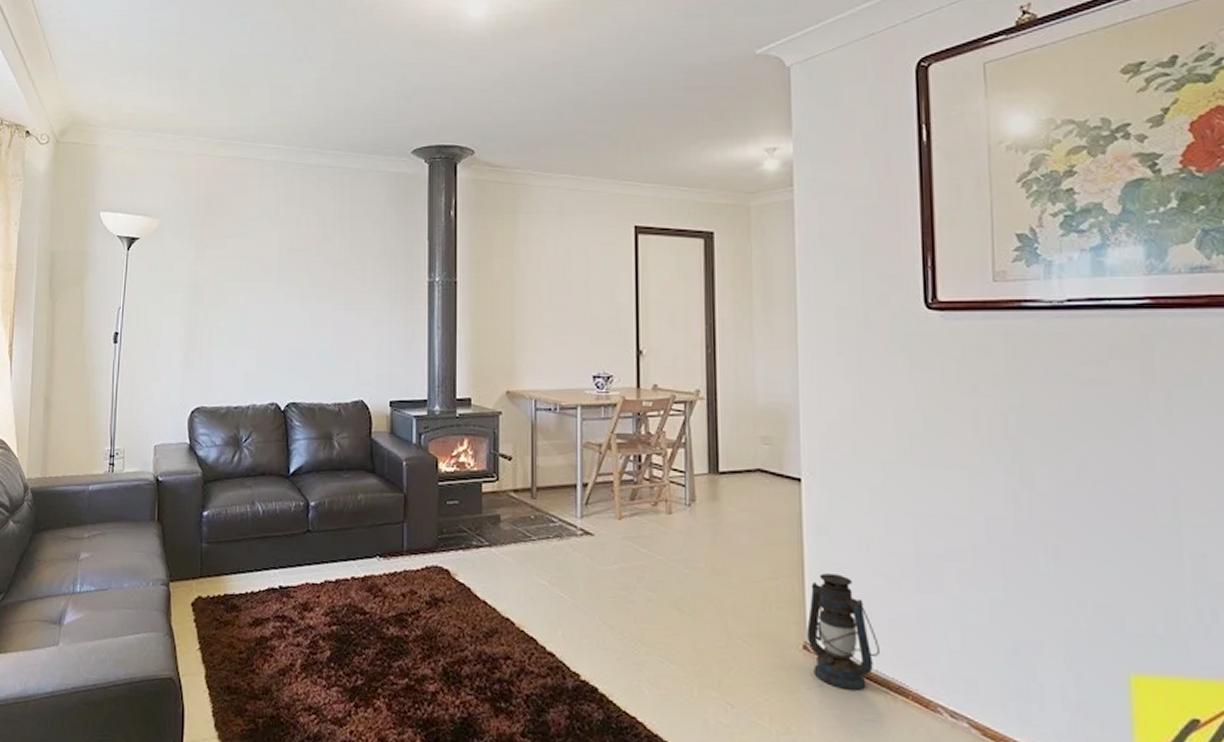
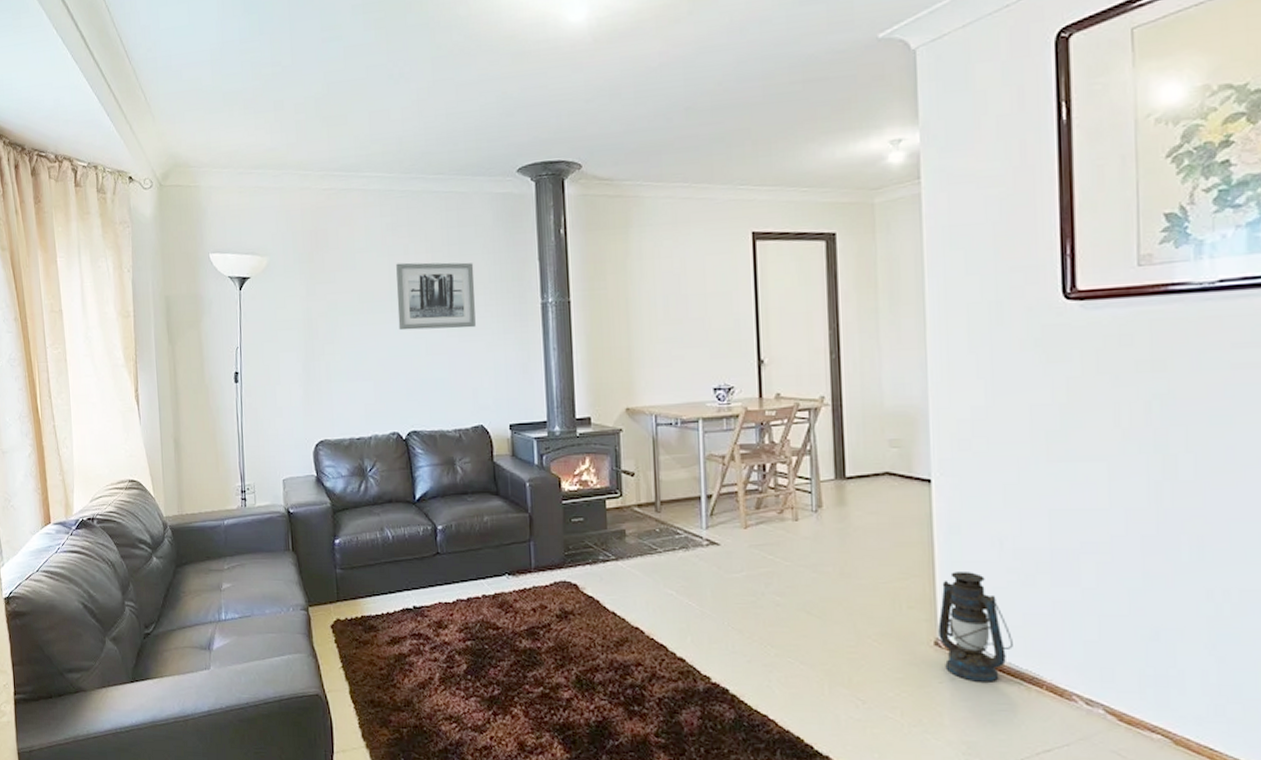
wall art: none [285,233,364,302] -> present [396,262,476,331]

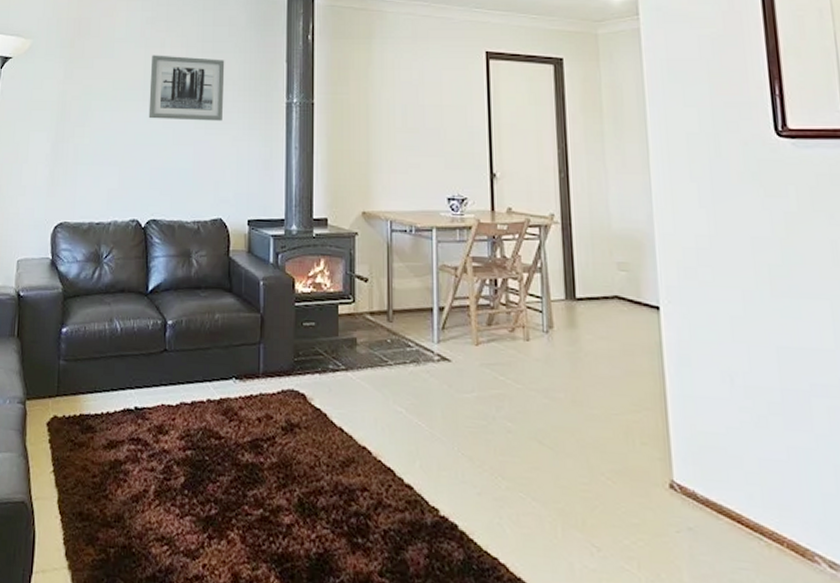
lantern: present [938,572,1013,682] -> none [672,407,750,535]

